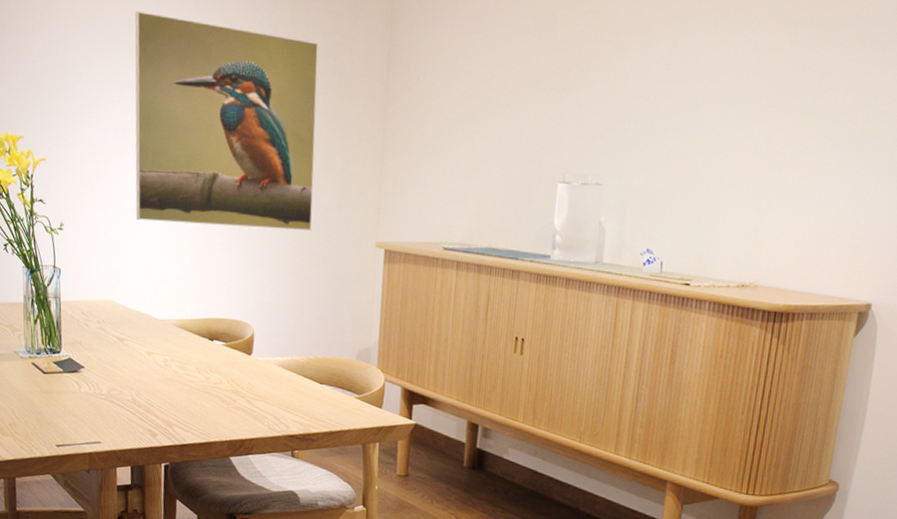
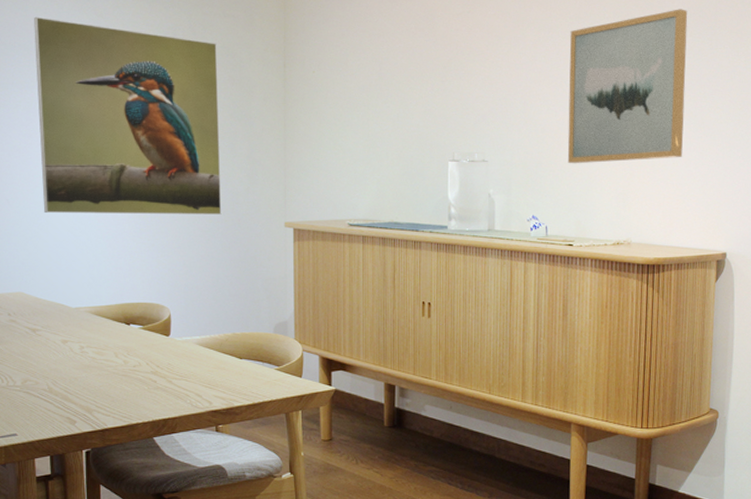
wall art: none [694,10,860,192] -> present [567,9,688,164]

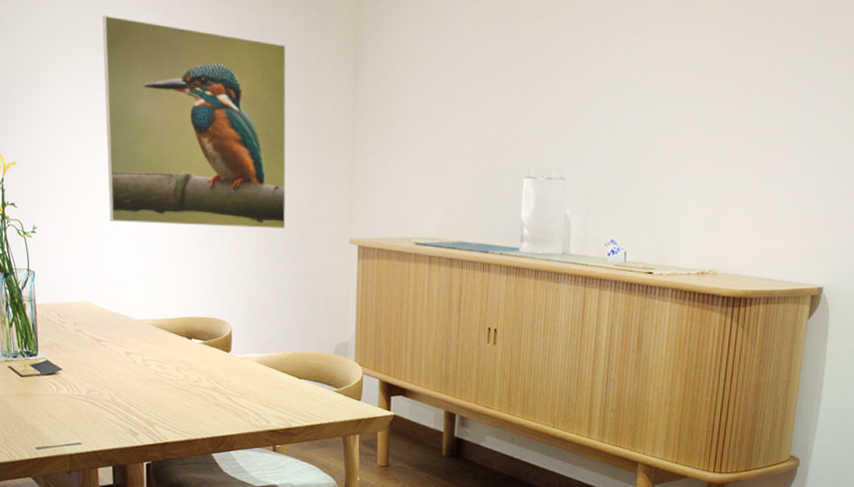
wall art: present [567,9,688,164] -> none [653,10,801,185]

